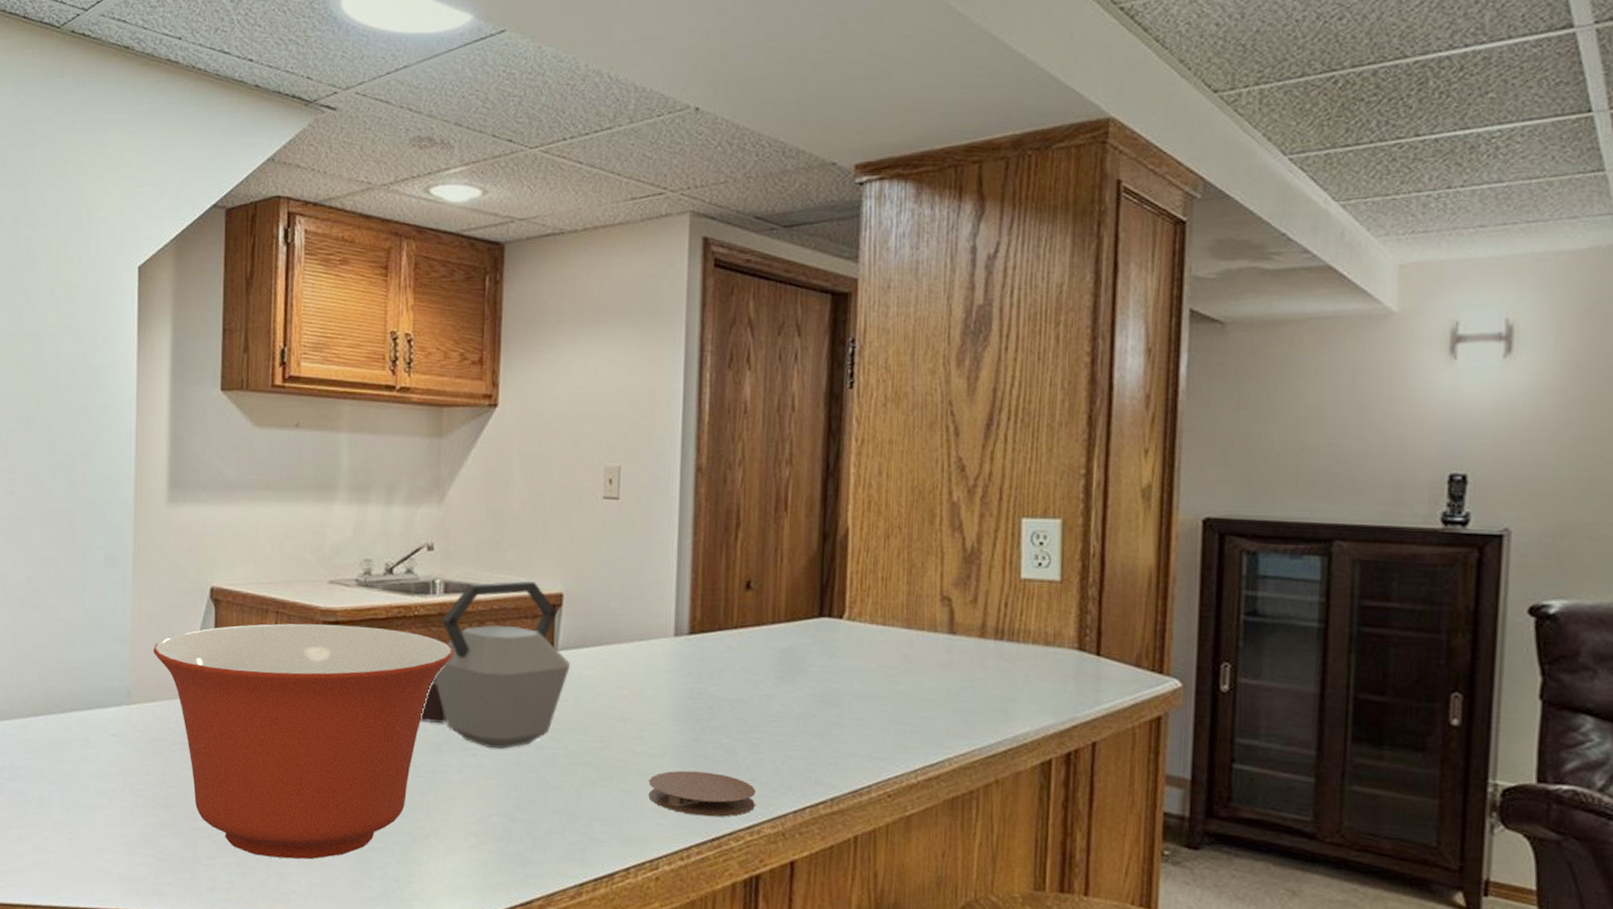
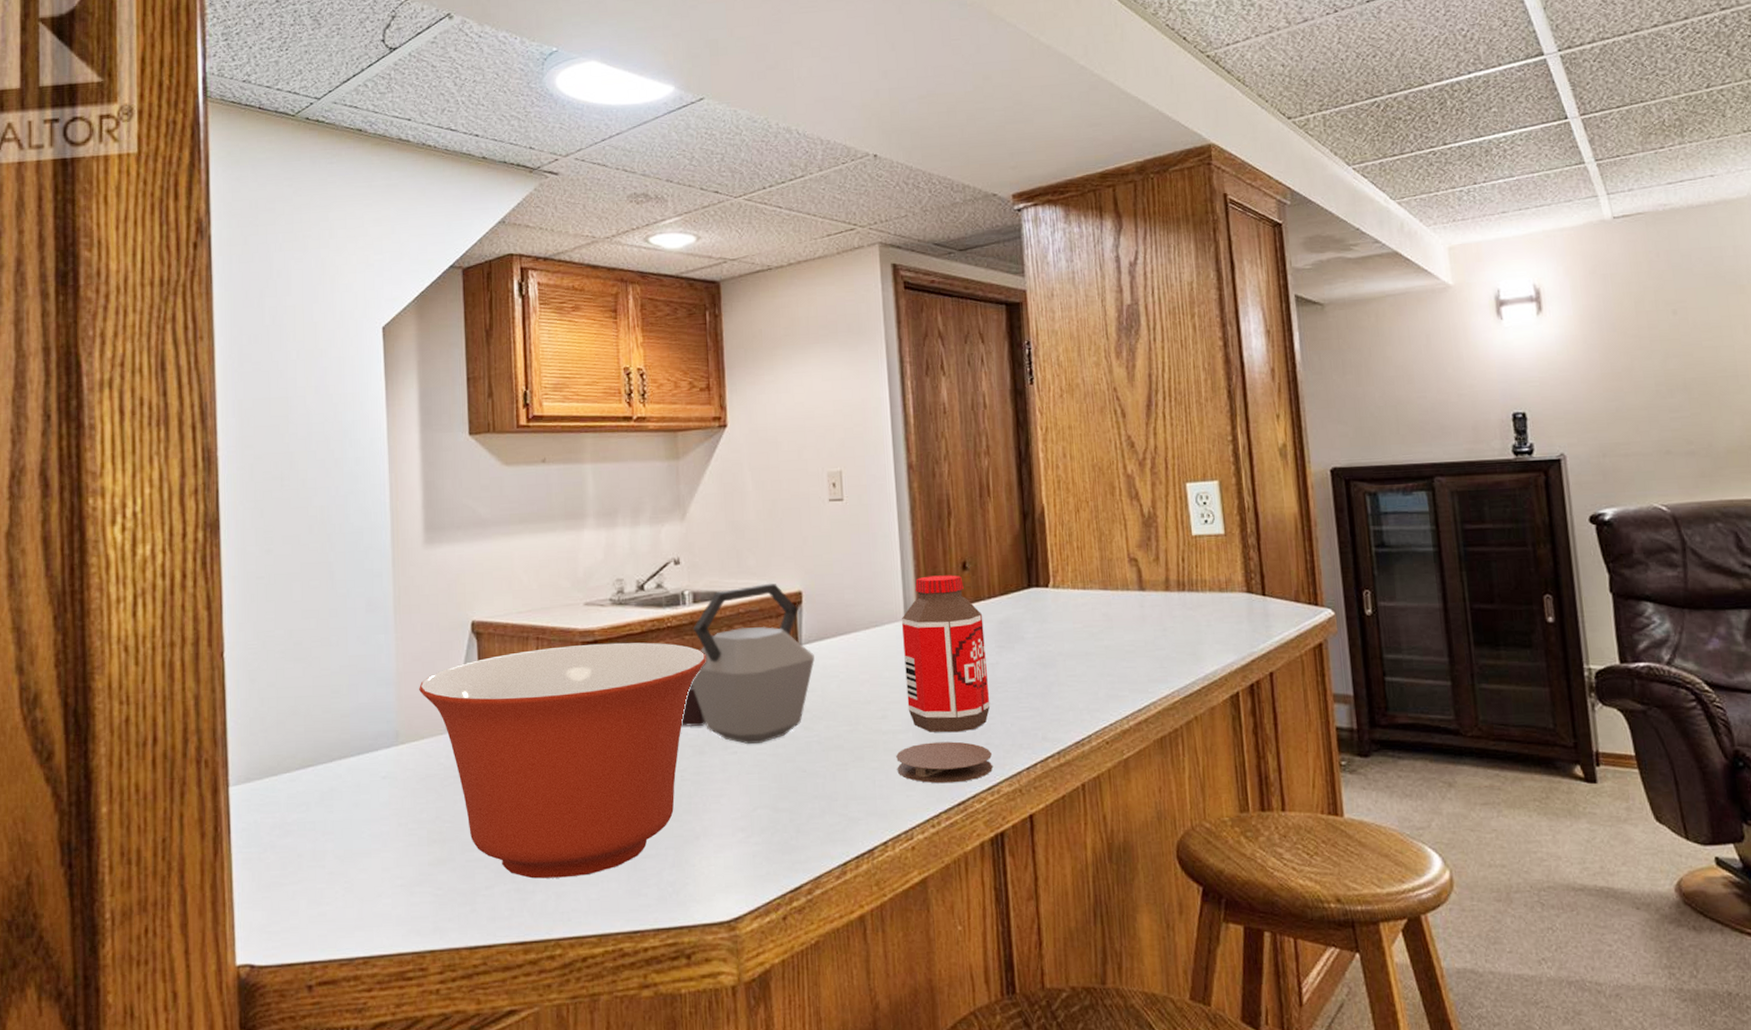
bottle: none [667,591,763,764] -> present [902,575,991,733]

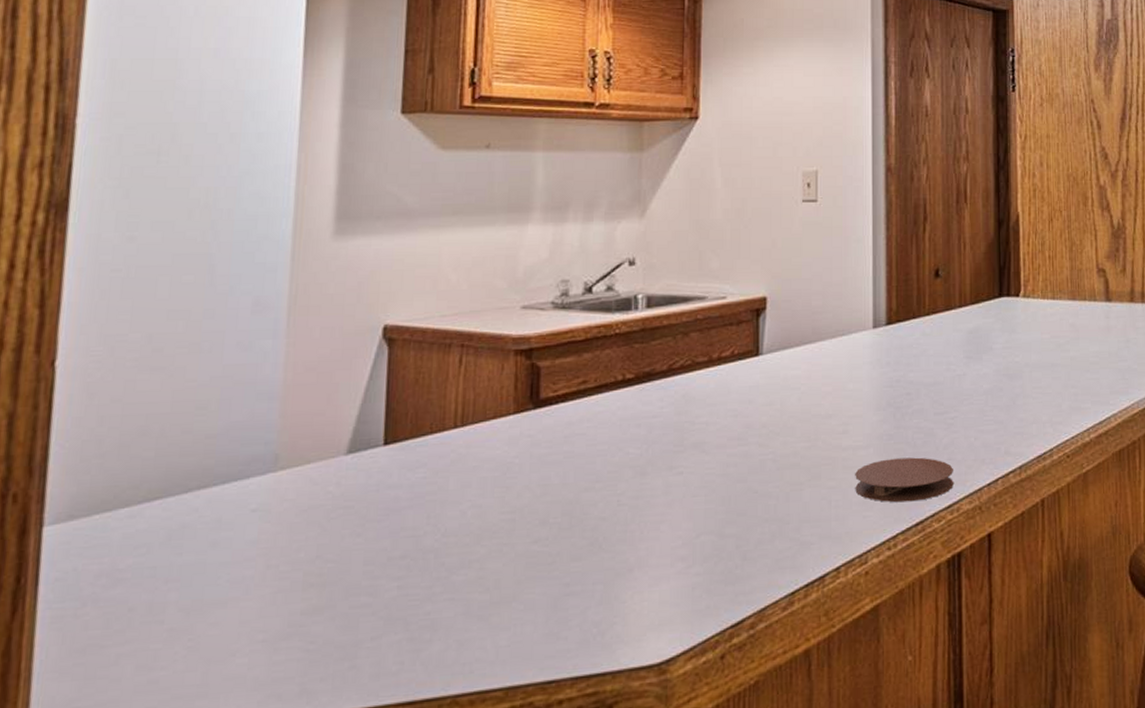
mixing bowl: present [419,642,707,879] -> none [310,350,658,625]
kettle: present [680,583,815,744] -> none [622,287,775,463]
bottle: present [902,575,991,733] -> none [870,282,955,448]

